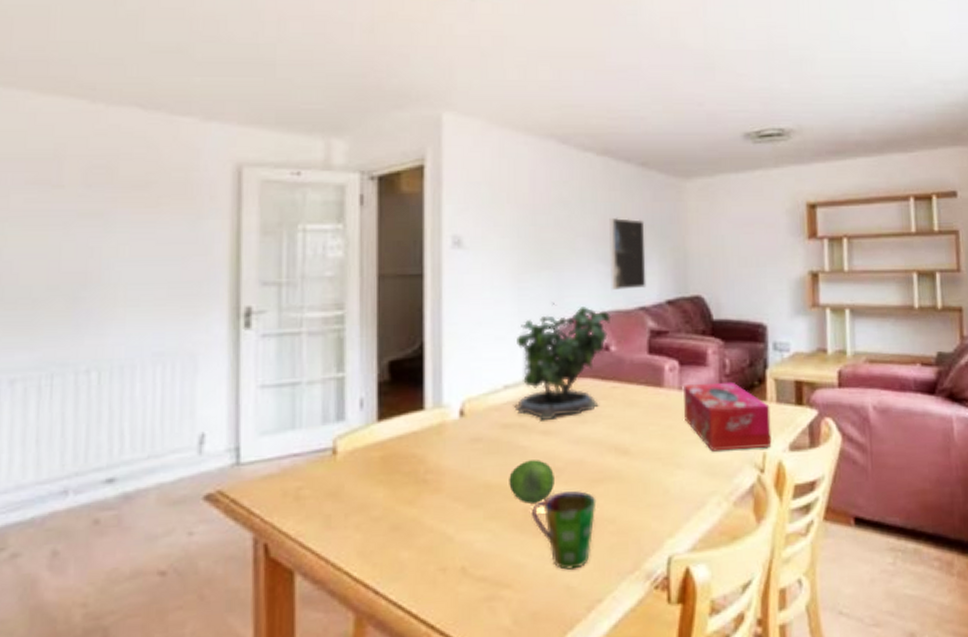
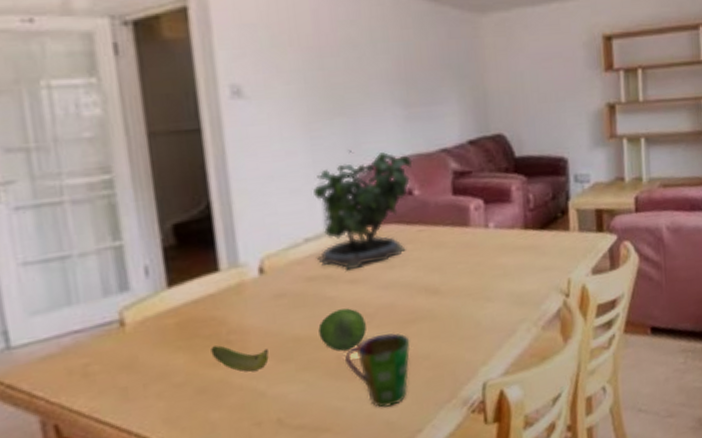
banana: none [408,484,460,514] -> present [211,345,269,372]
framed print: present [609,217,646,290] -> none [403,57,447,133]
tissue box: present [684,381,772,452] -> none [489,215,576,283]

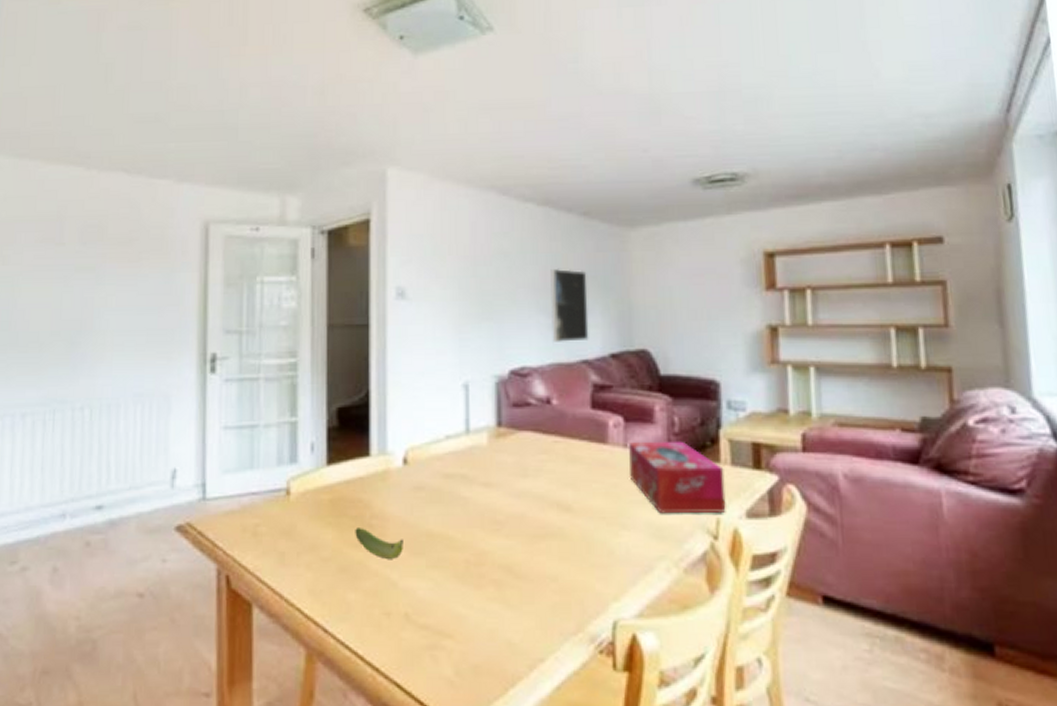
potted plant: present [313,149,413,271] -> none [456,353,553,473]
fruit: present [318,308,366,351] -> none [451,511,496,555]
cup: present [345,333,411,408] -> none [473,546,538,625]
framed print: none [403,57,447,133] -> present [550,268,589,342]
tissue box: none [489,215,576,283] -> present [629,441,726,514]

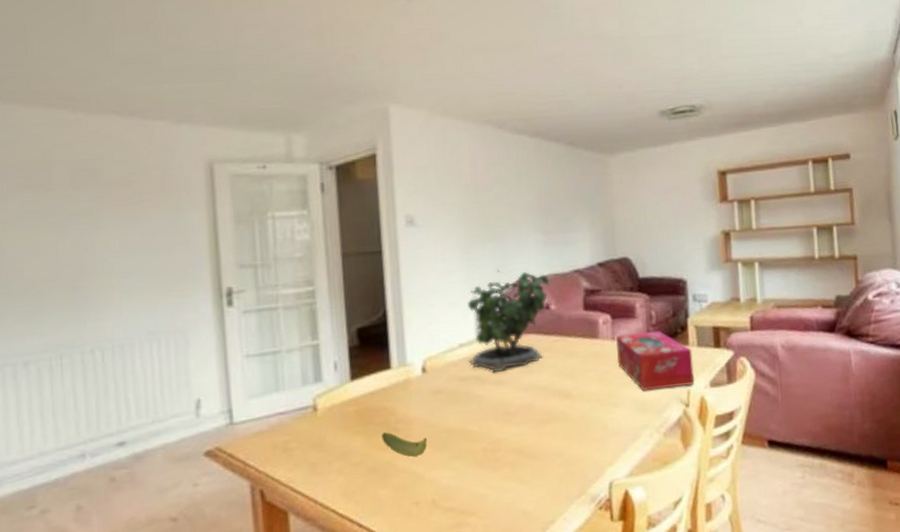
potted plant: none [456,353,553,473] -> present [468,269,550,373]
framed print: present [550,268,589,342] -> none [544,191,580,256]

